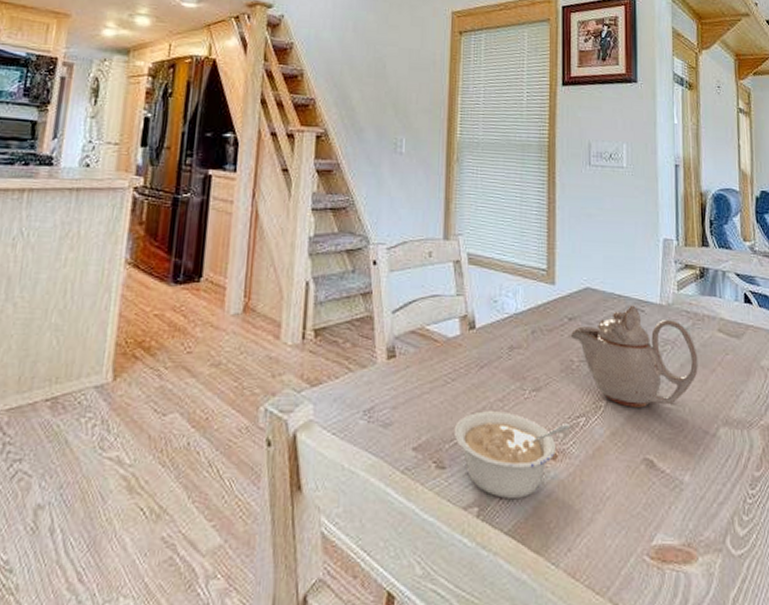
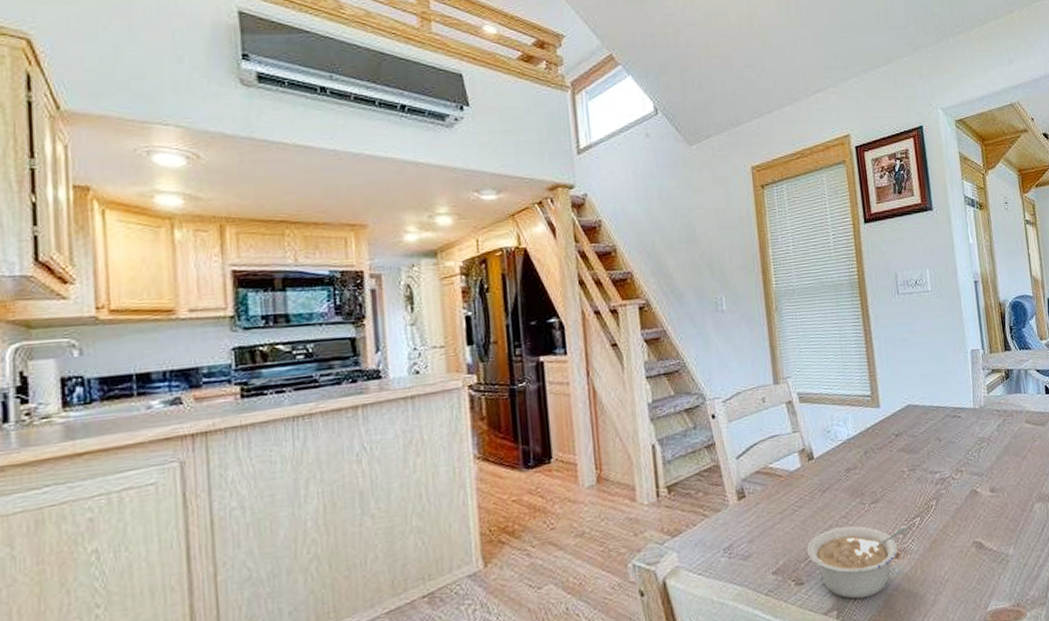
teapot: present [571,305,698,408] -> none [899,413,1012,502]

